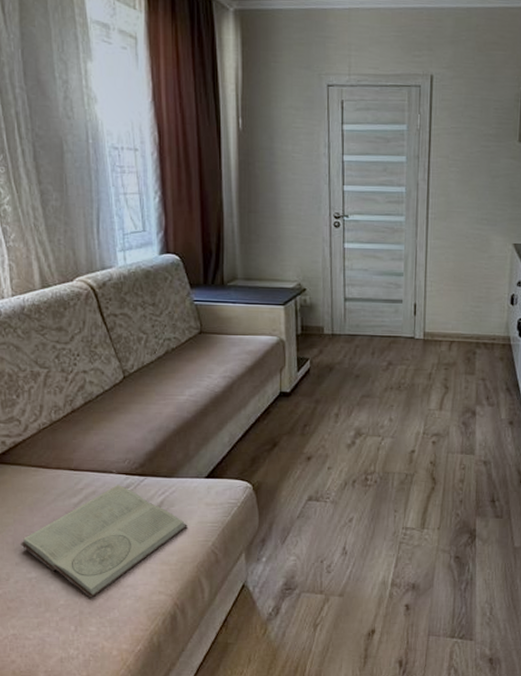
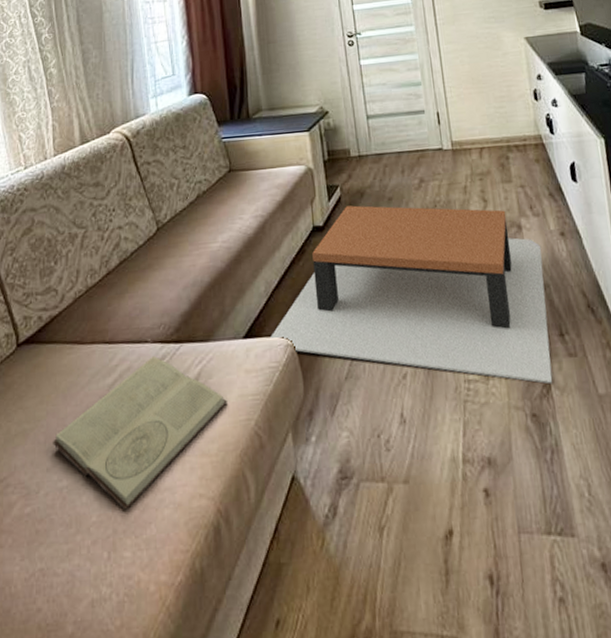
coffee table: none [229,378,490,536] -> present [268,205,553,384]

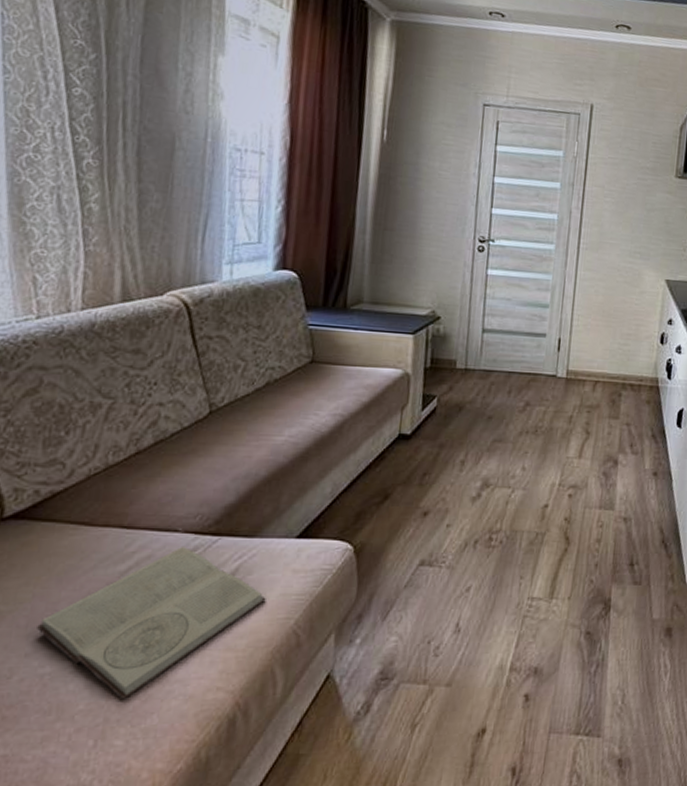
coffee table: present [268,205,553,384] -> none [325,418,633,607]

